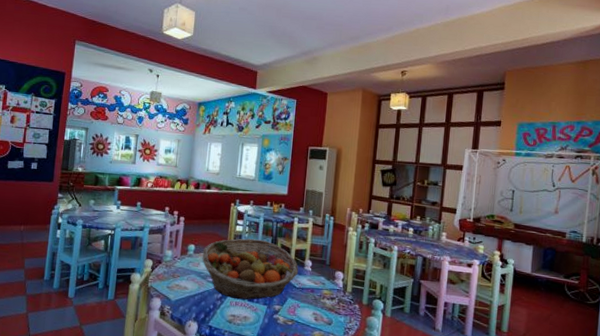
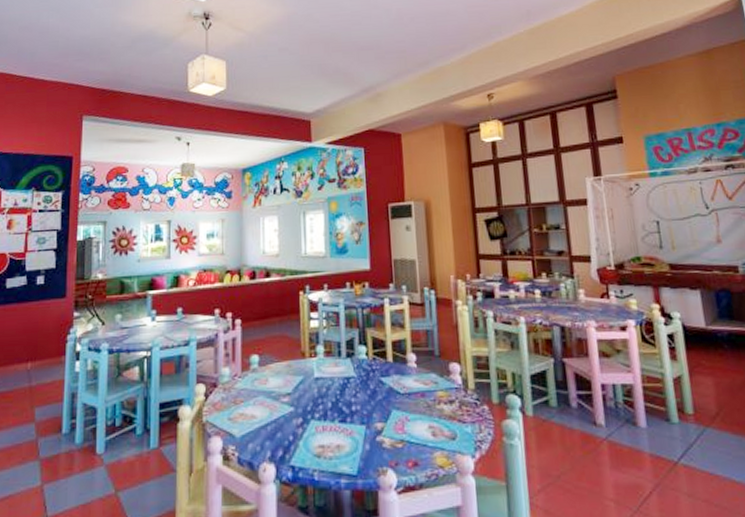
fruit basket: present [202,238,299,300] -> none [270,334,401,422]

